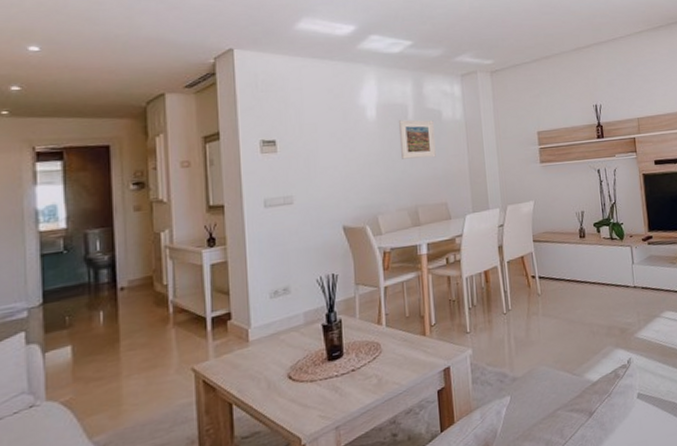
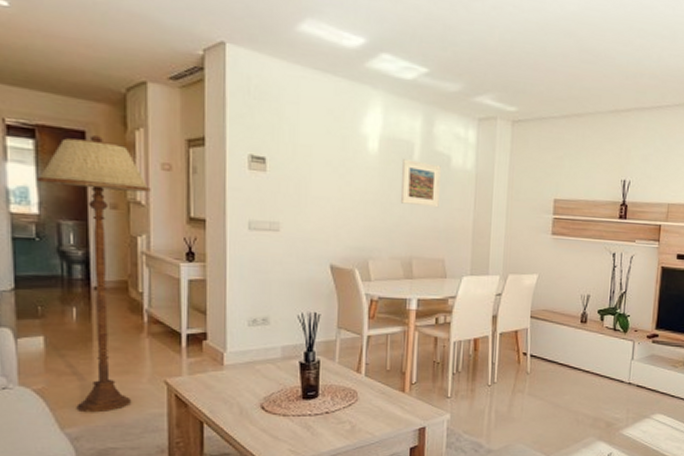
floor lamp: none [64,148,172,417] -> present [36,135,151,413]

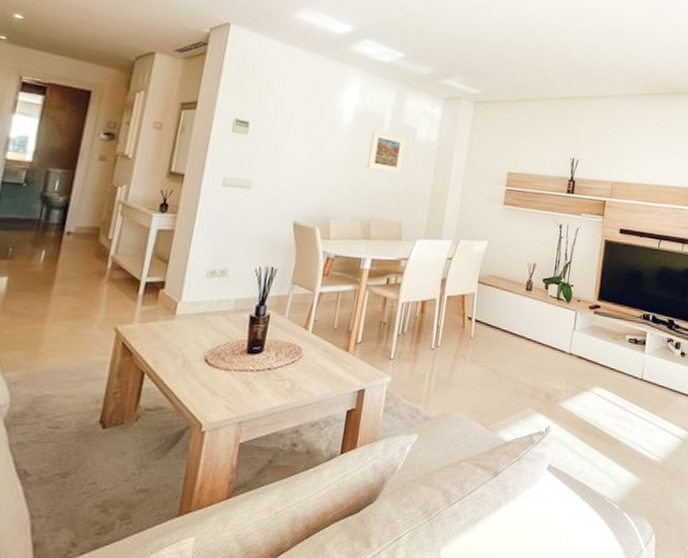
floor lamp: present [36,135,151,413] -> none [22,95,140,358]

